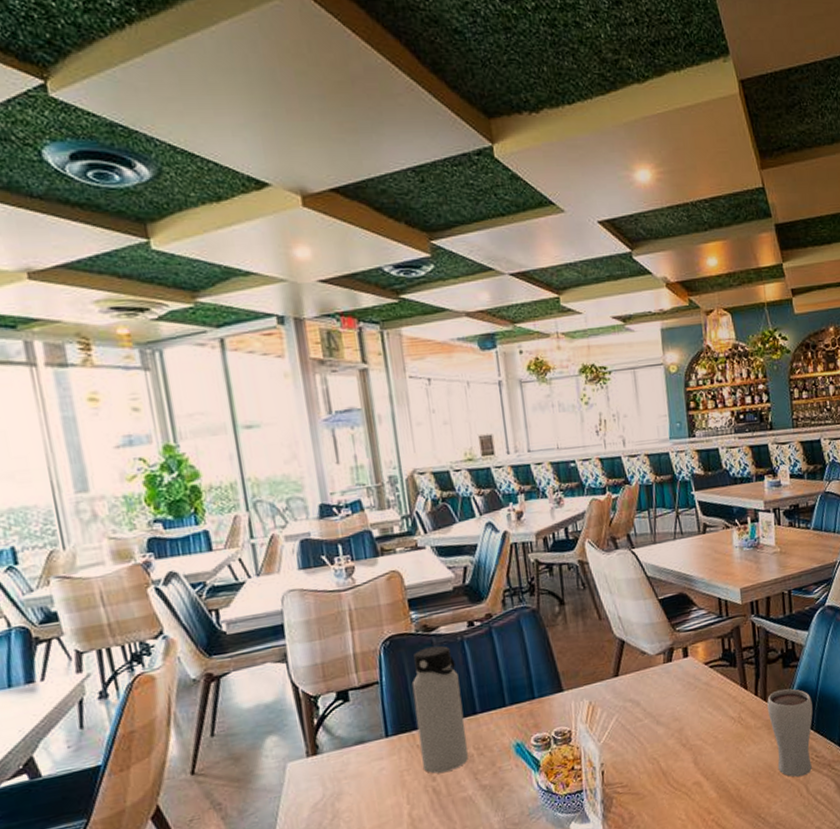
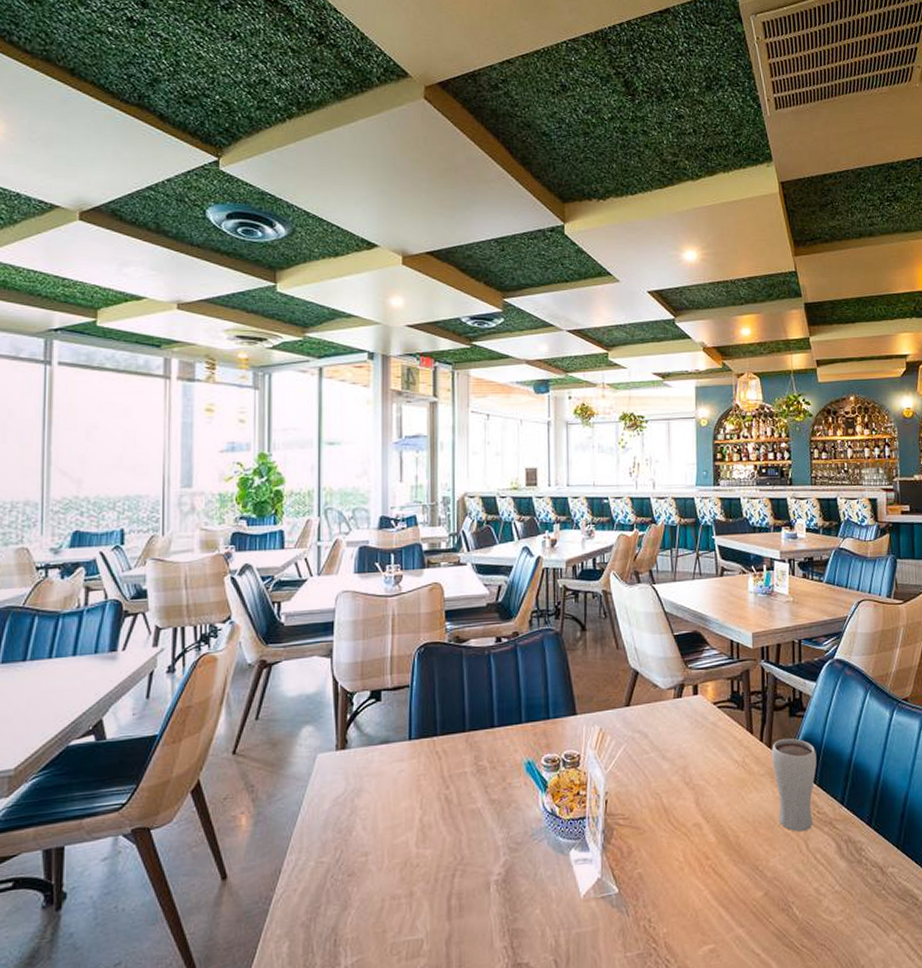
water bottle: present [411,645,468,774] -> none [439,657,482,782]

